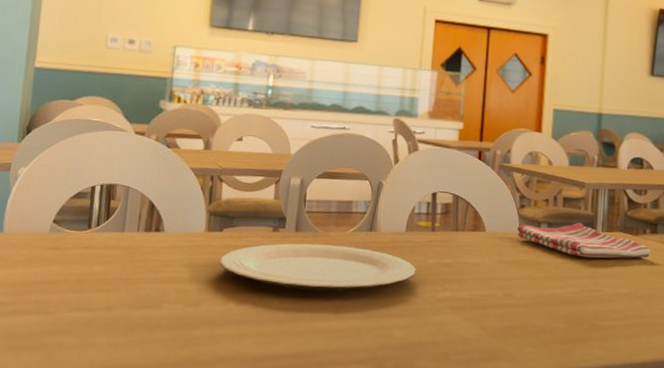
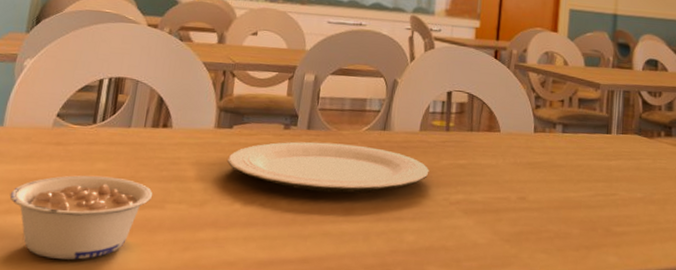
legume: none [14,278,150,357] -> present [9,175,153,260]
dish towel: present [517,222,651,258] -> none [532,124,666,162]

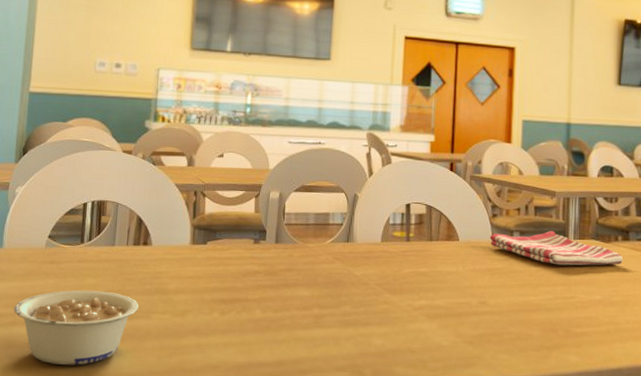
plate: present [227,141,429,193] -> none [204,254,392,302]
dish towel: none [532,124,666,162] -> present [490,230,624,266]

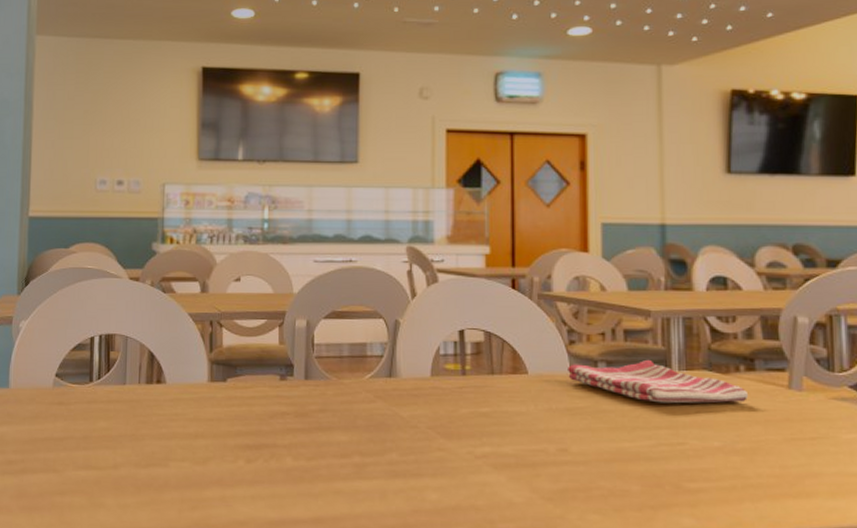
legume: present [14,290,139,365] -> none [23,434,156,518]

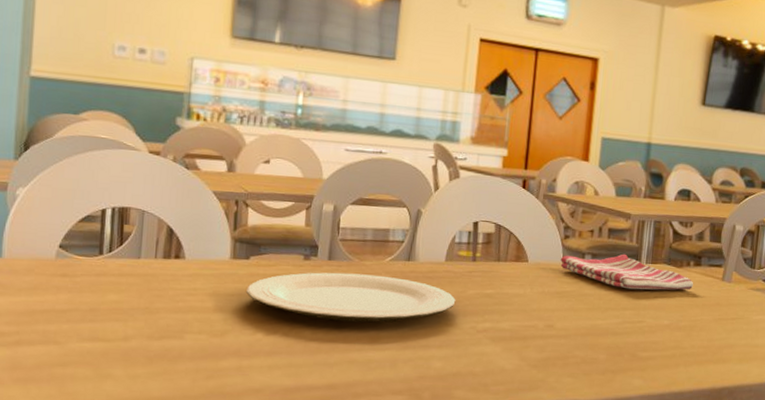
plate: none [225,392,447,448] -> present [246,272,456,323]

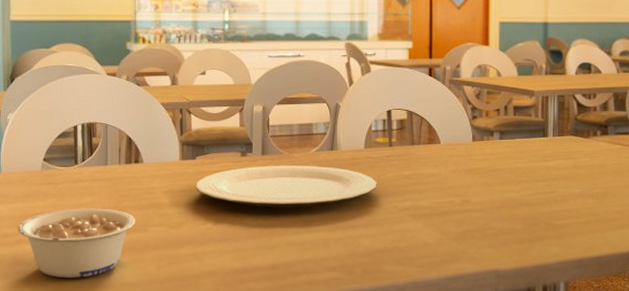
legume: none [18,307,171,389] -> present [17,208,136,278]
dish towel: present [560,253,694,290] -> none [471,129,602,162]

